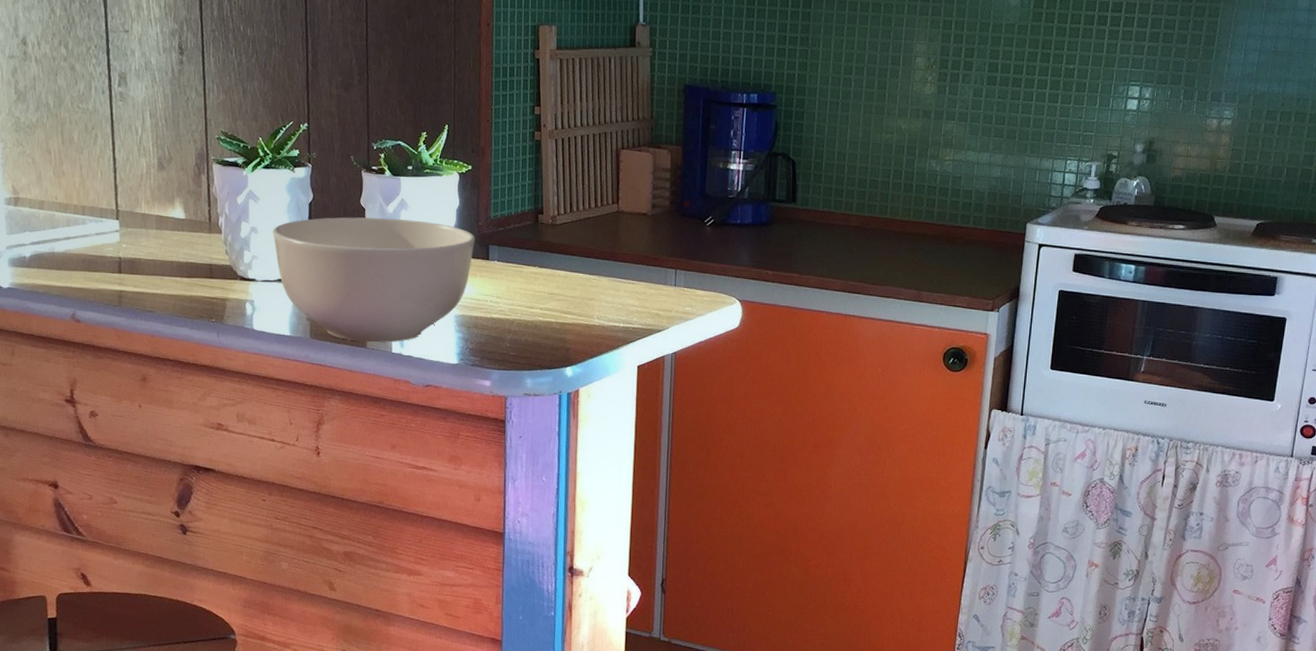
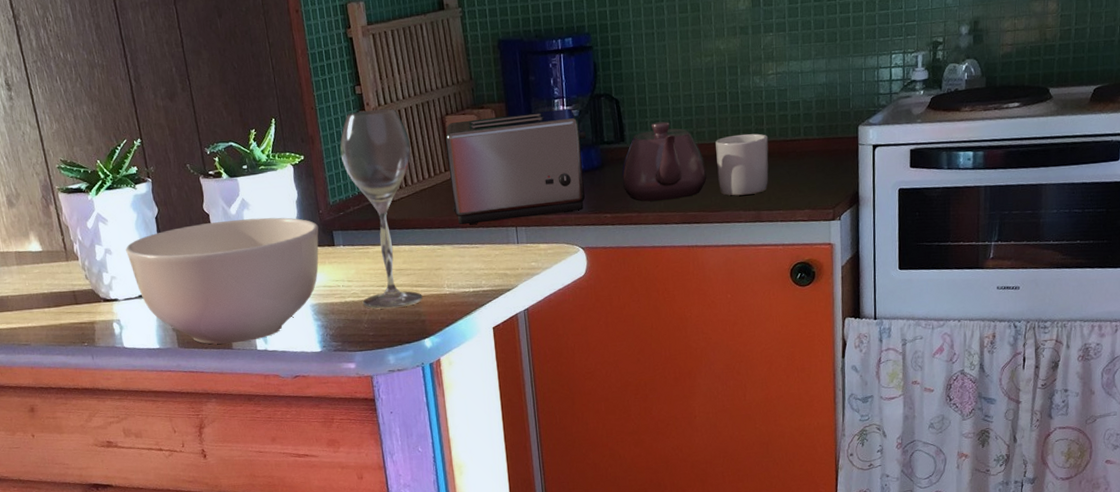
wineglass: none [508,131,582,332] -> present [339,109,423,309]
toaster: none [614,157,759,264] -> present [445,108,586,225]
teapot: none [788,188,873,267] -> present [621,121,707,202]
mug: none [883,213,938,274] -> present [715,133,769,196]

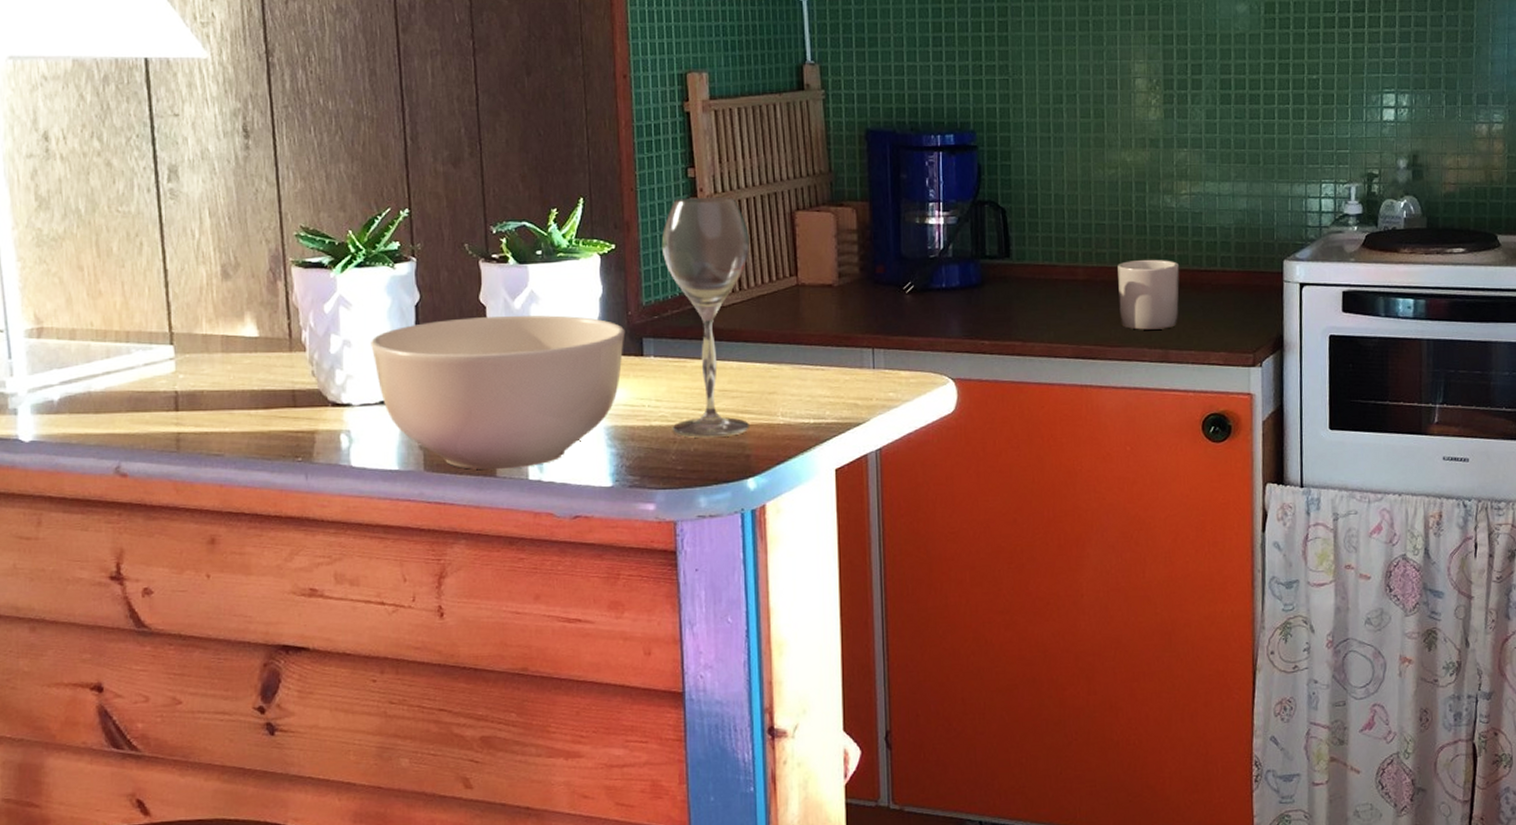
toaster: present [445,108,586,225] -> none [794,214,965,342]
teapot: present [621,121,707,202] -> none [1004,238,1106,329]

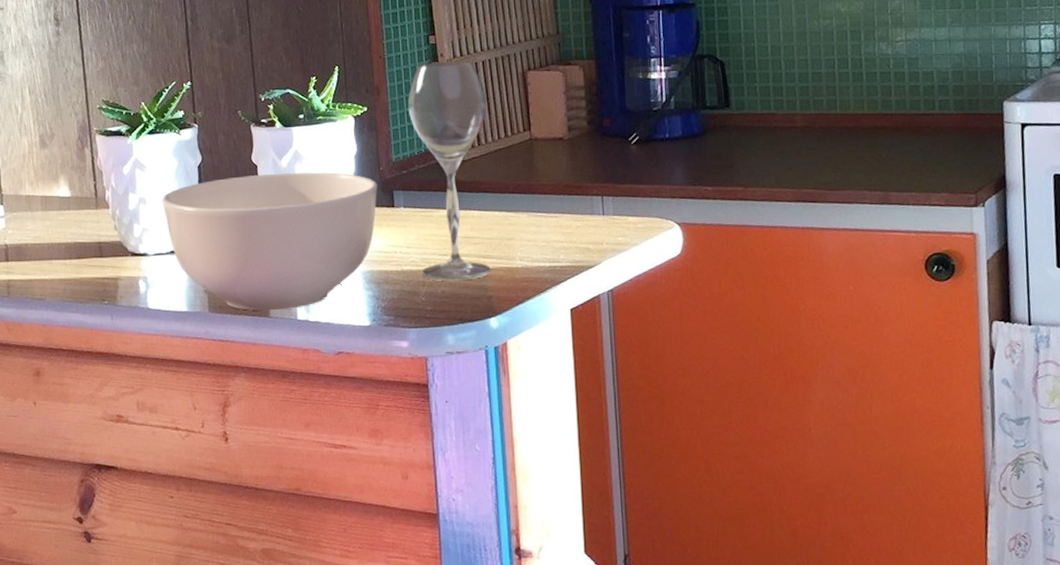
mug: present [1118,259,1180,330] -> none [835,104,898,174]

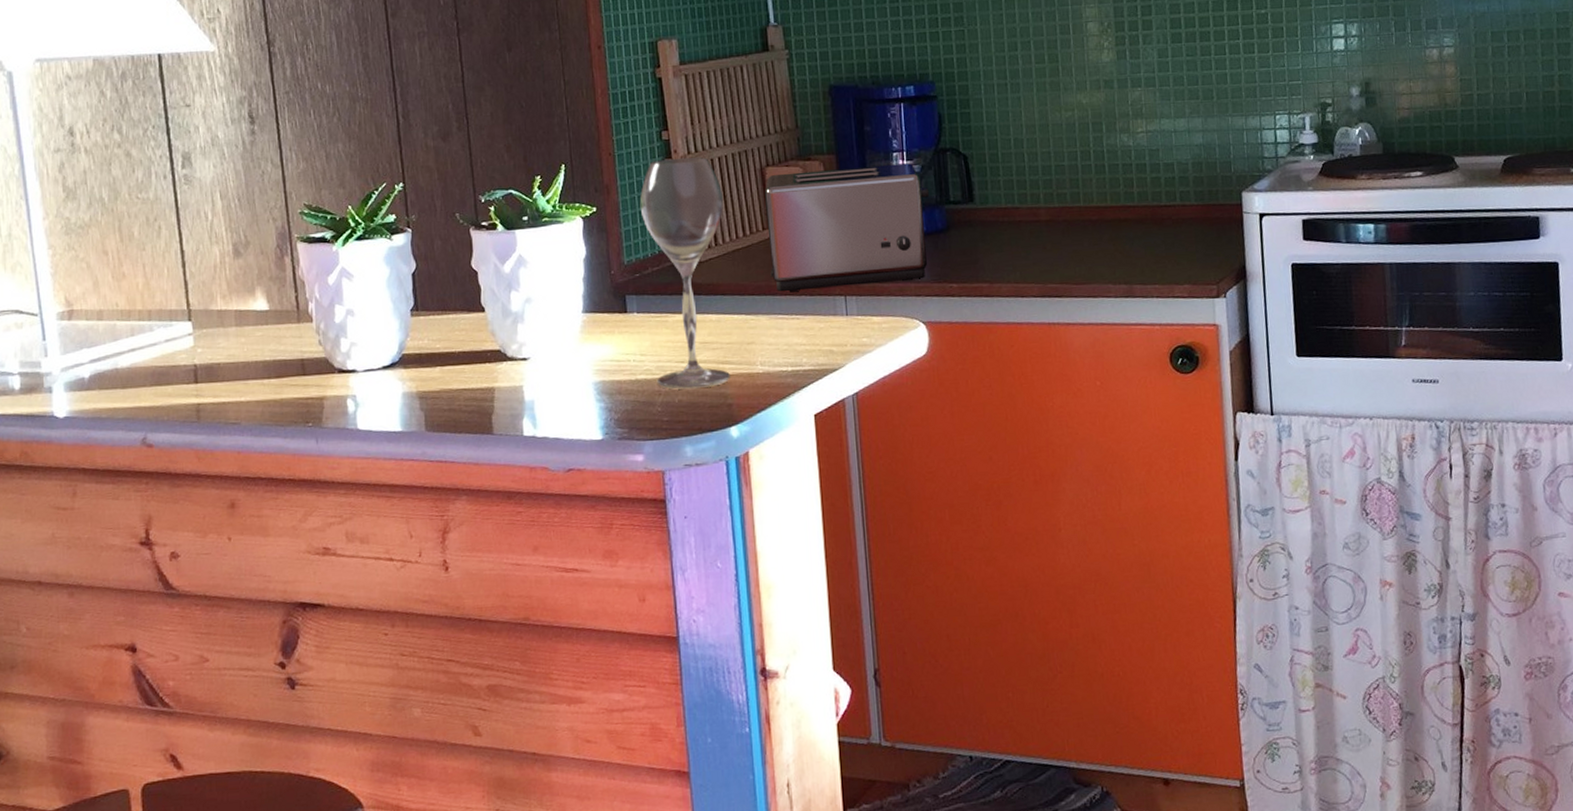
bowl: present [162,172,378,311] -> none [372,277,609,428]
toaster: none [526,69,686,191] -> present [765,163,929,292]

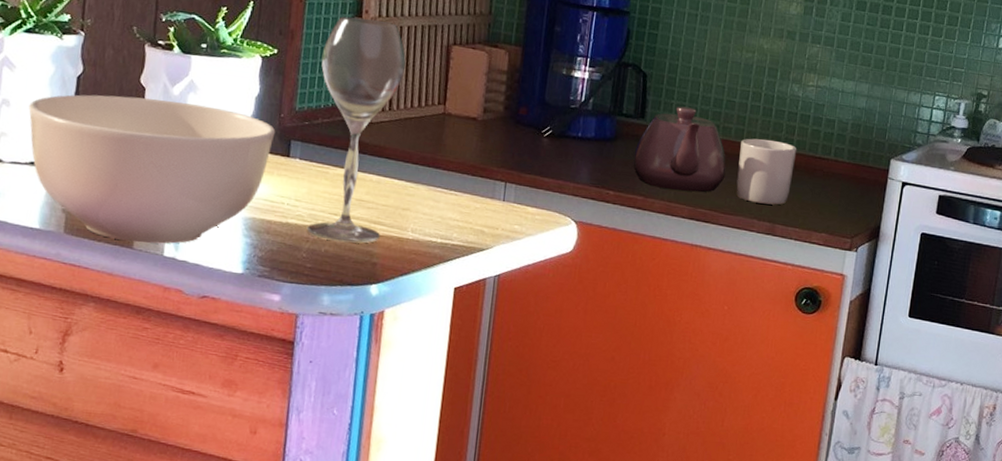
bowl: none [372,277,609,428] -> present [28,94,276,244]
toaster: present [765,163,929,292] -> none [437,54,605,181]
teapot: none [970,180,1070,271] -> present [632,106,726,193]
mug: none [1079,197,1141,267] -> present [736,138,797,205]

